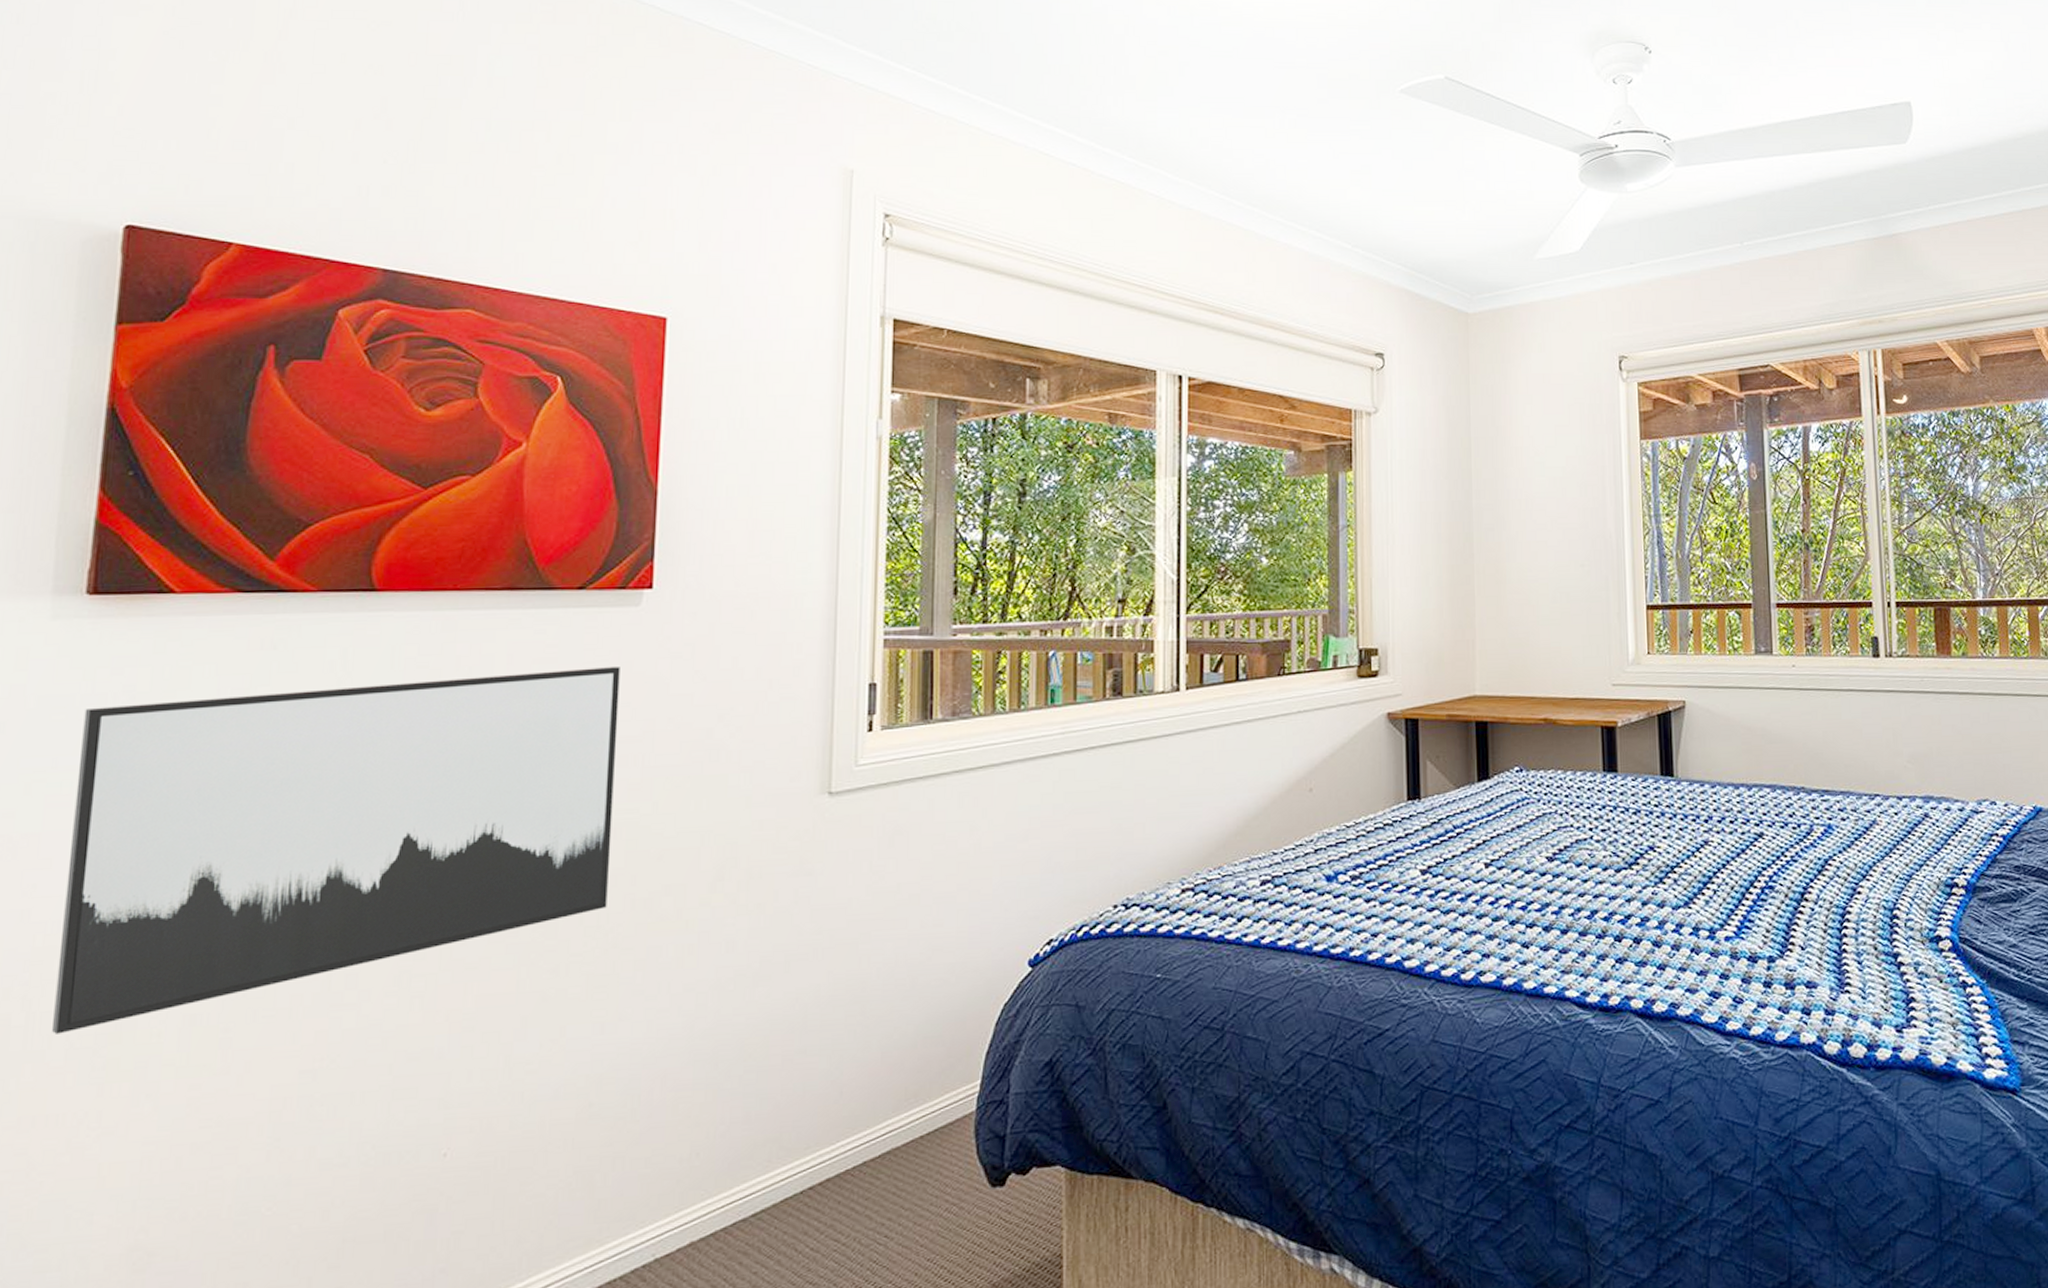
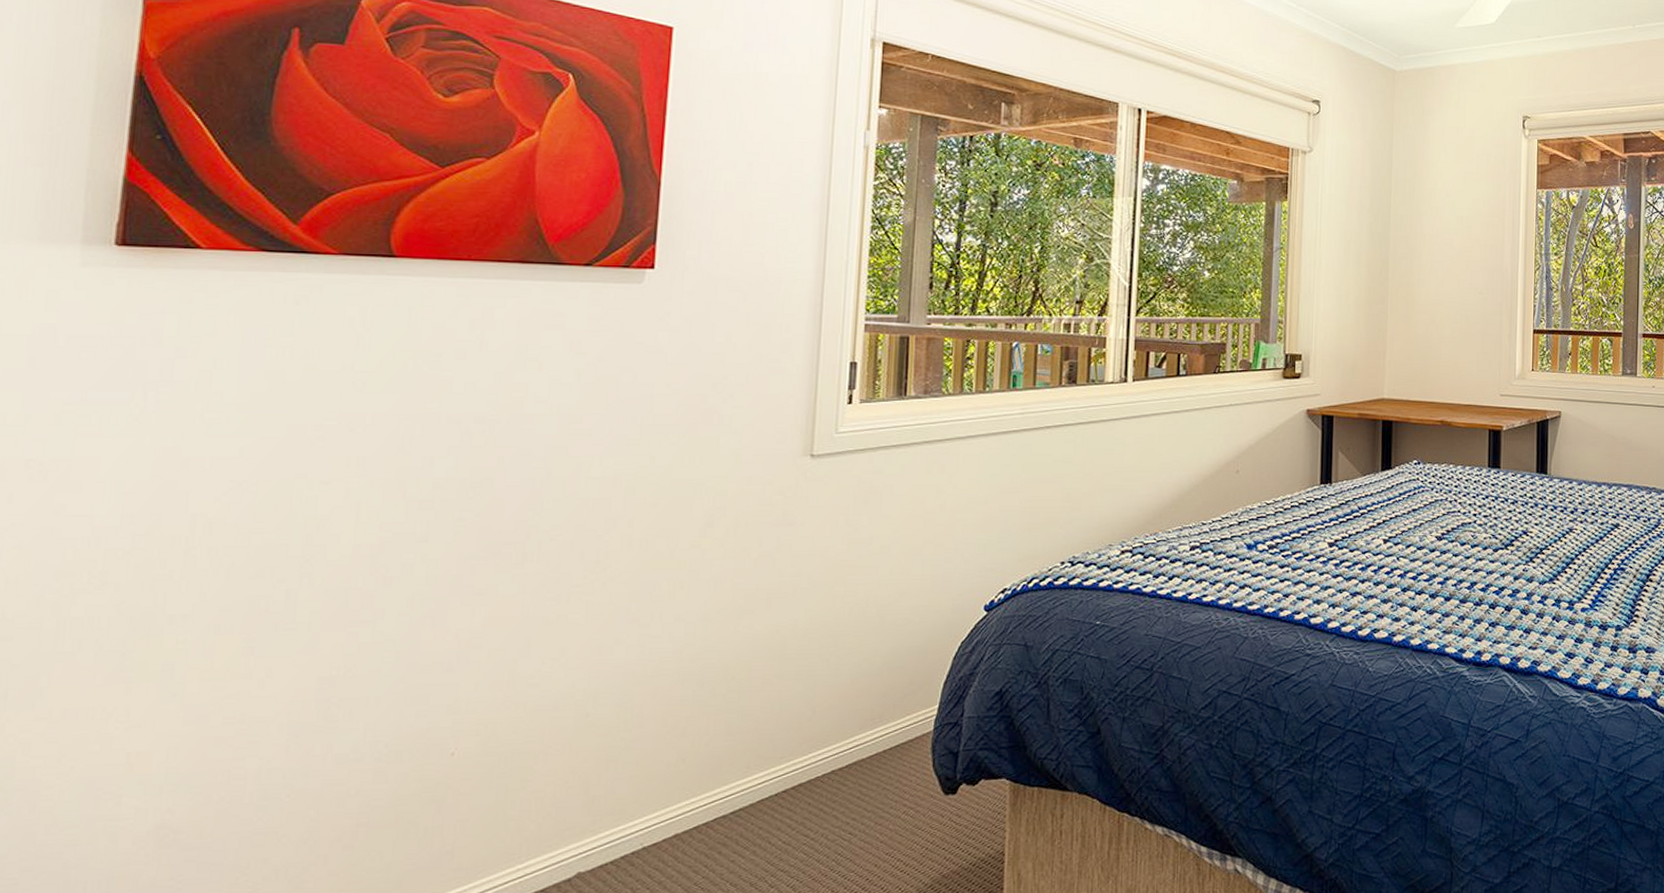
wall art: present [52,666,620,1034] -> none [82,335,623,638]

